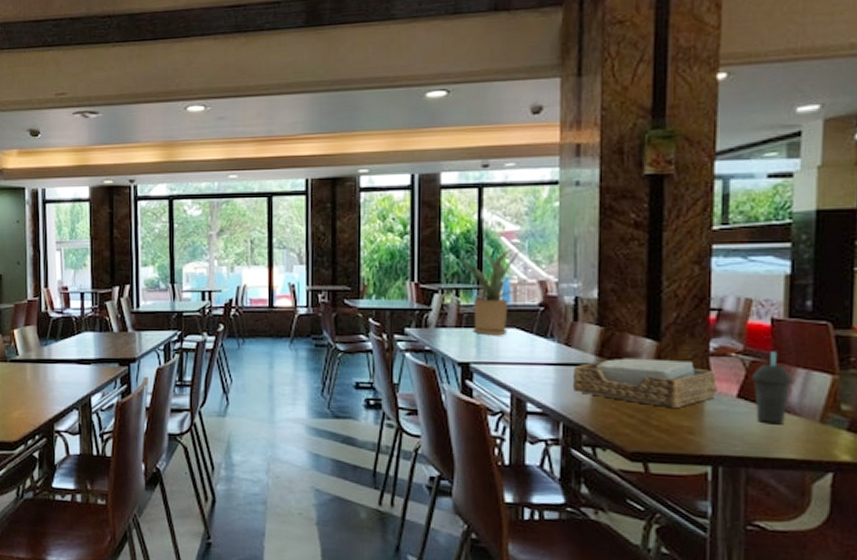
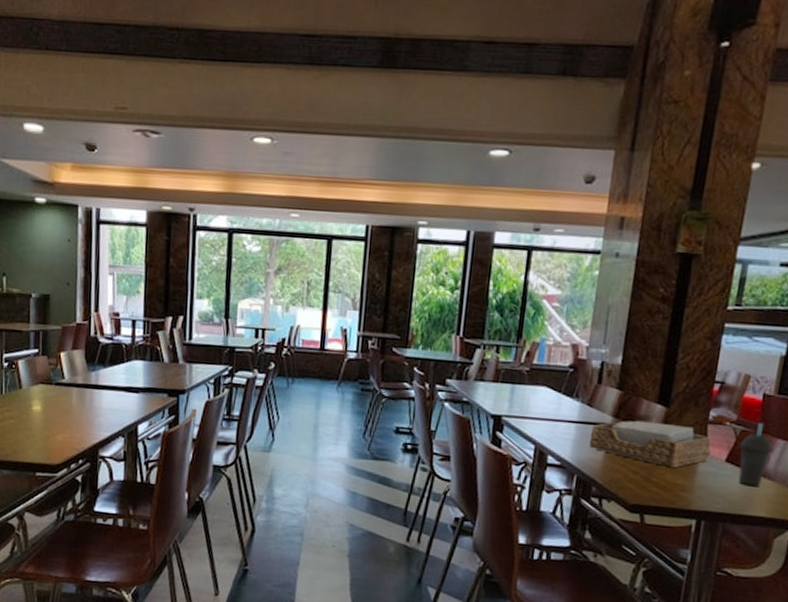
house plant: present [455,249,527,336] -> none [499,312,560,393]

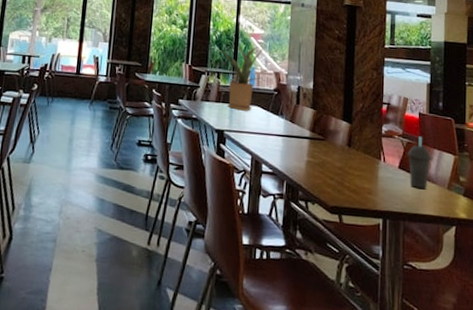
house plant: none [499,312,560,393] -> present [218,47,267,111]
napkin holder: present [589,420,711,469] -> none [294,134,386,175]

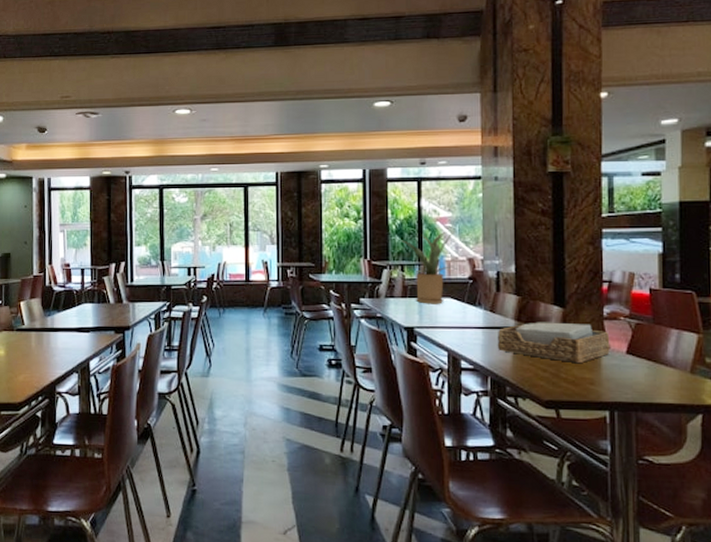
napkin holder: none [294,134,386,175] -> present [497,322,610,364]
cup: present [407,136,432,190] -> none [636,315,669,376]

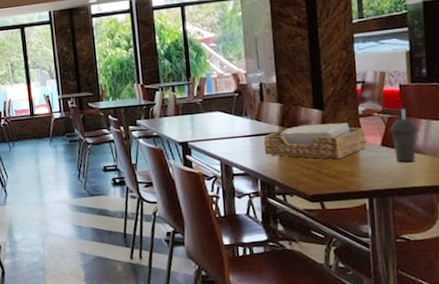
house plant: present [400,232,459,304] -> none [169,51,225,120]
cup: none [636,315,669,376] -> present [389,109,419,163]

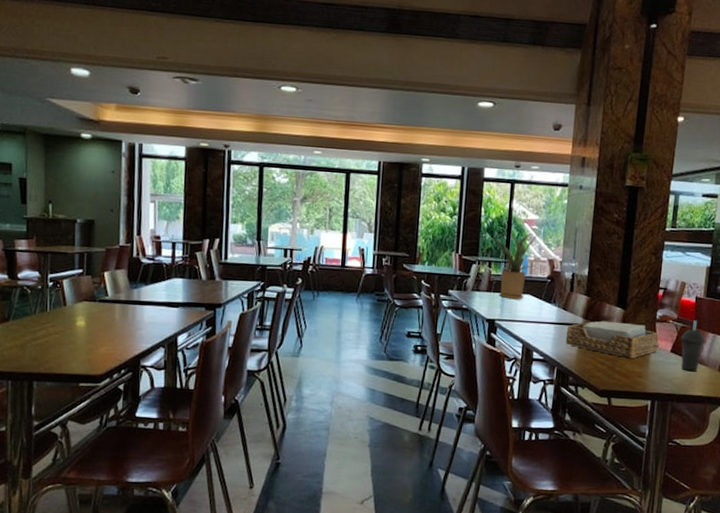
house plant: none [169,51,225,120] -> present [490,233,540,300]

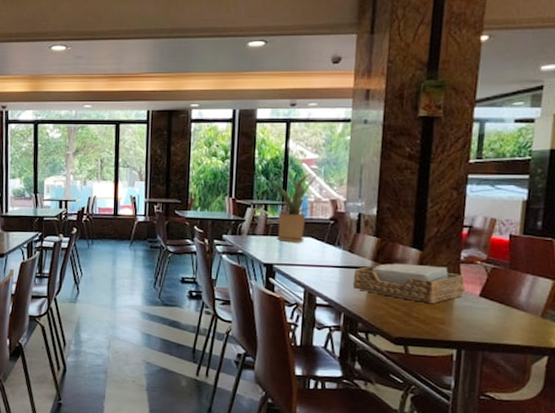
cup: present [680,320,705,372] -> none [491,261,523,318]

